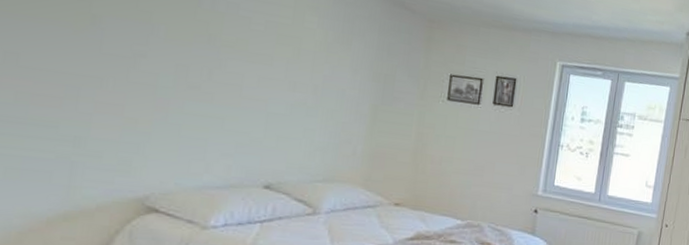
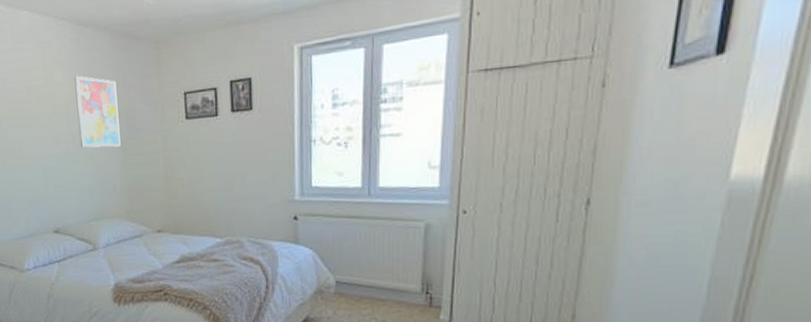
wall art: none [322,27,379,110] -> present [74,76,121,148]

